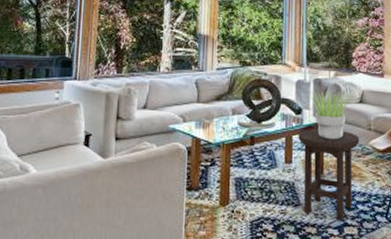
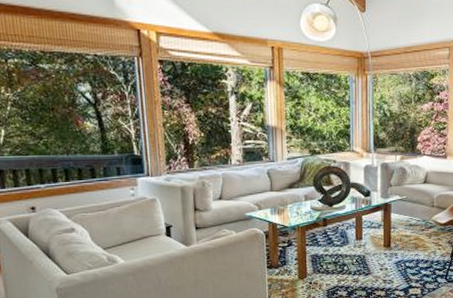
stool: present [298,129,360,221] -> none [367,209,424,284]
potted plant: present [309,91,353,140] -> none [376,174,417,218]

